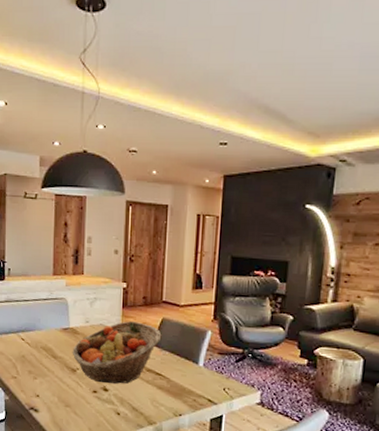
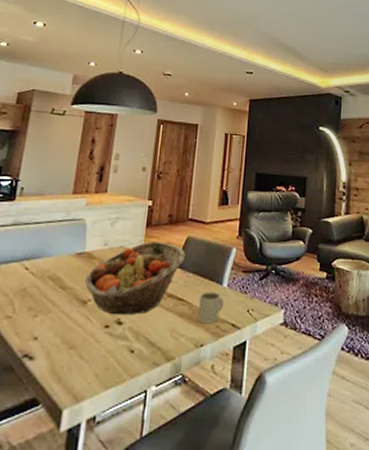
mug: none [175,369,200,398] -> present [198,291,224,324]

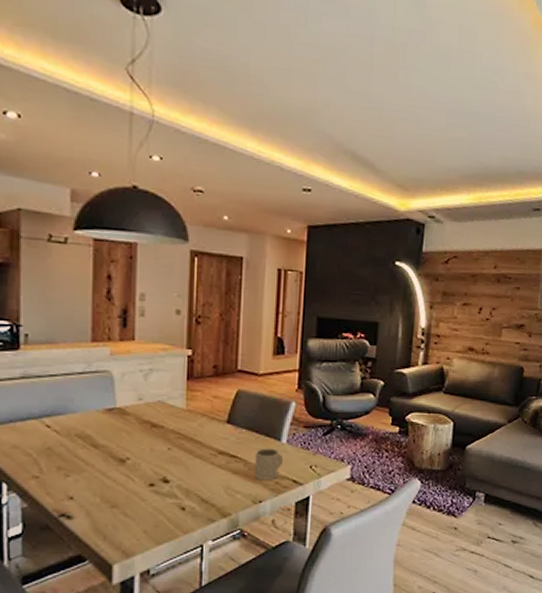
fruit basket: present [84,241,186,316] -> none [119,395,237,474]

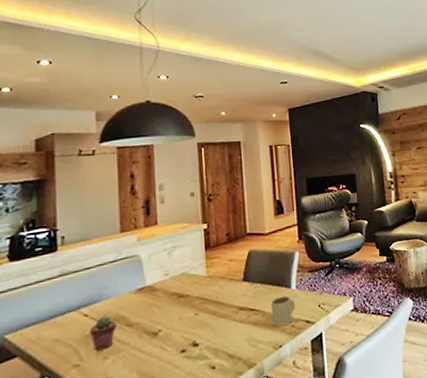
potted succulent: none [51,430,81,466] -> present [89,315,117,351]

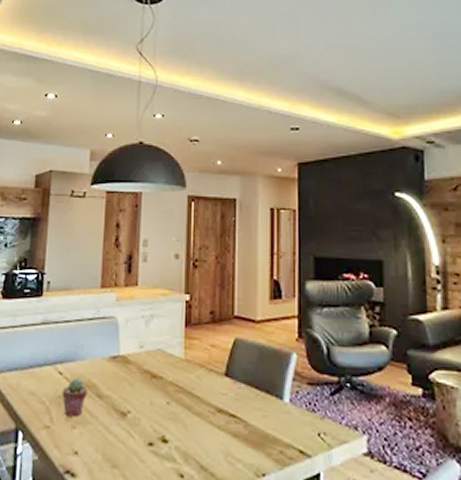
mug: present [270,295,295,327] -> none [255,407,286,449]

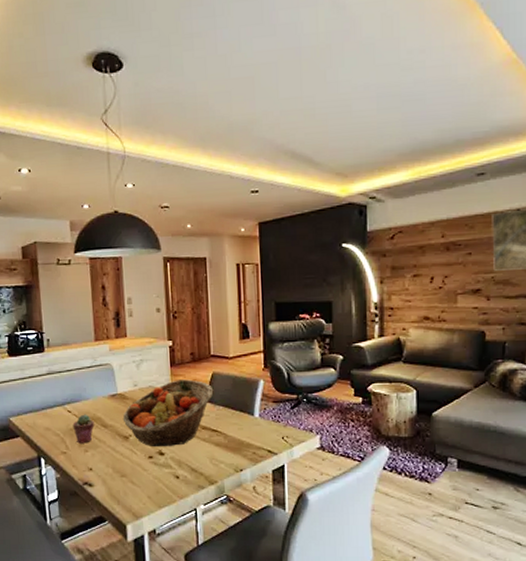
fruit basket: none [122,344,235,432] -> present [122,379,214,447]

